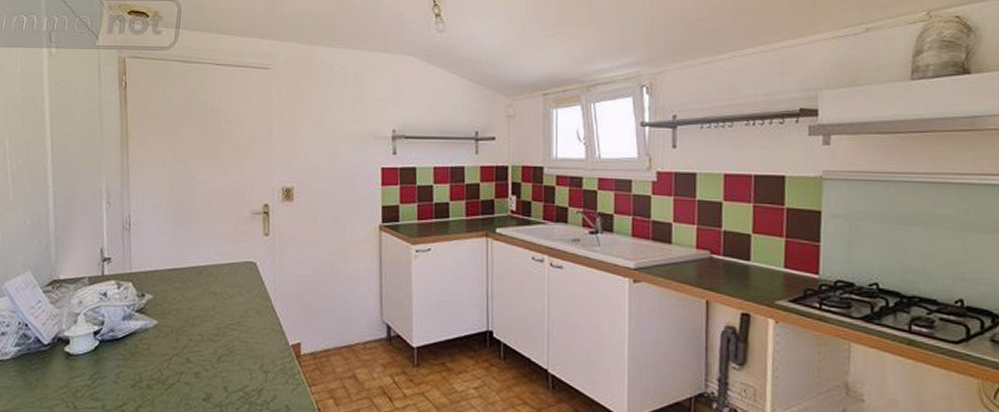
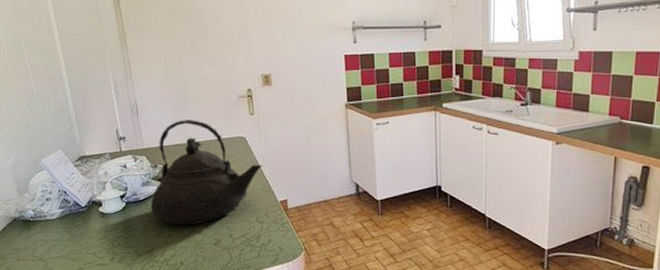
teakettle: none [129,239,274,374] -> present [150,120,262,226]

